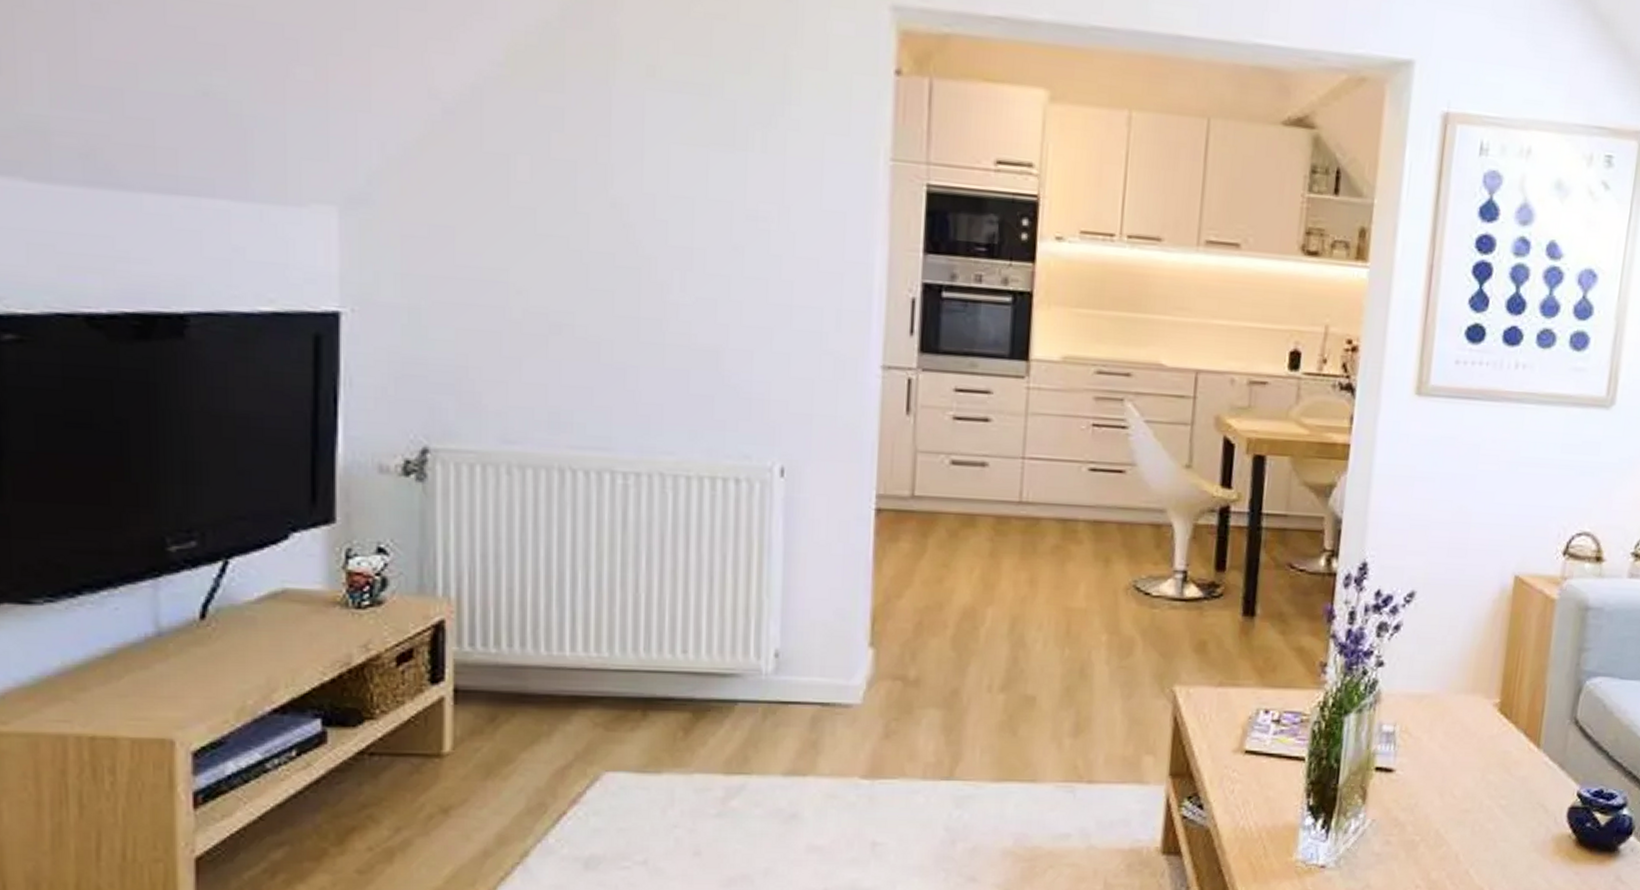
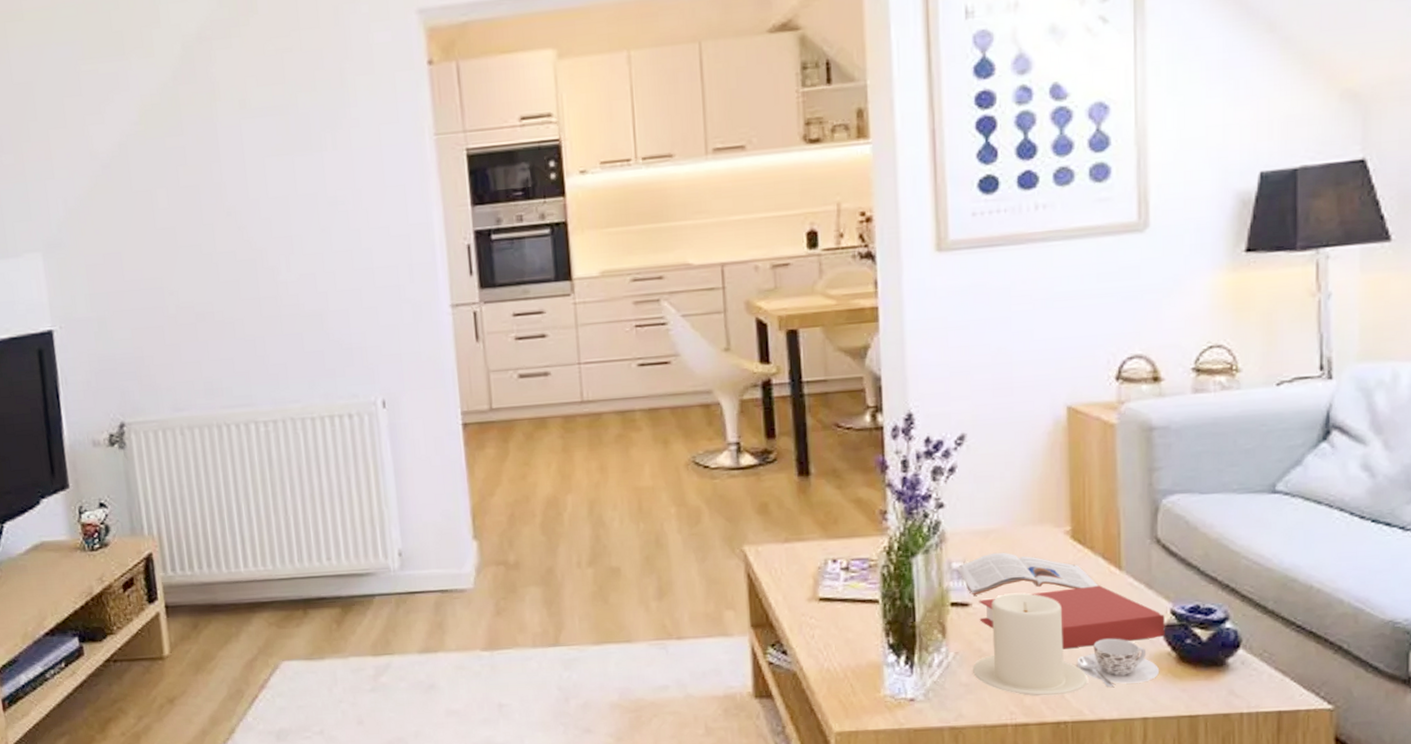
magazine: none [1386,718,1517,764] -> present [956,552,1099,596]
candle: none [1386,762,1493,871] -> present [973,593,1087,697]
book: none [1400,761,1572,824] -> present [979,585,1165,649]
teacup: none [1485,816,1559,865] -> present [1077,638,1160,687]

